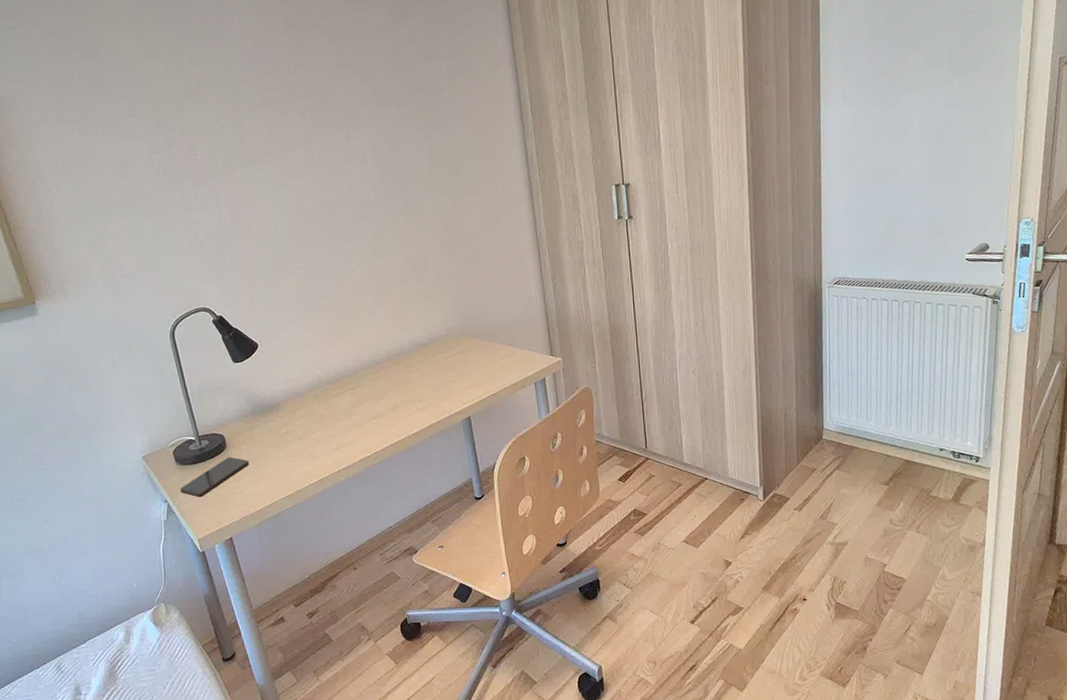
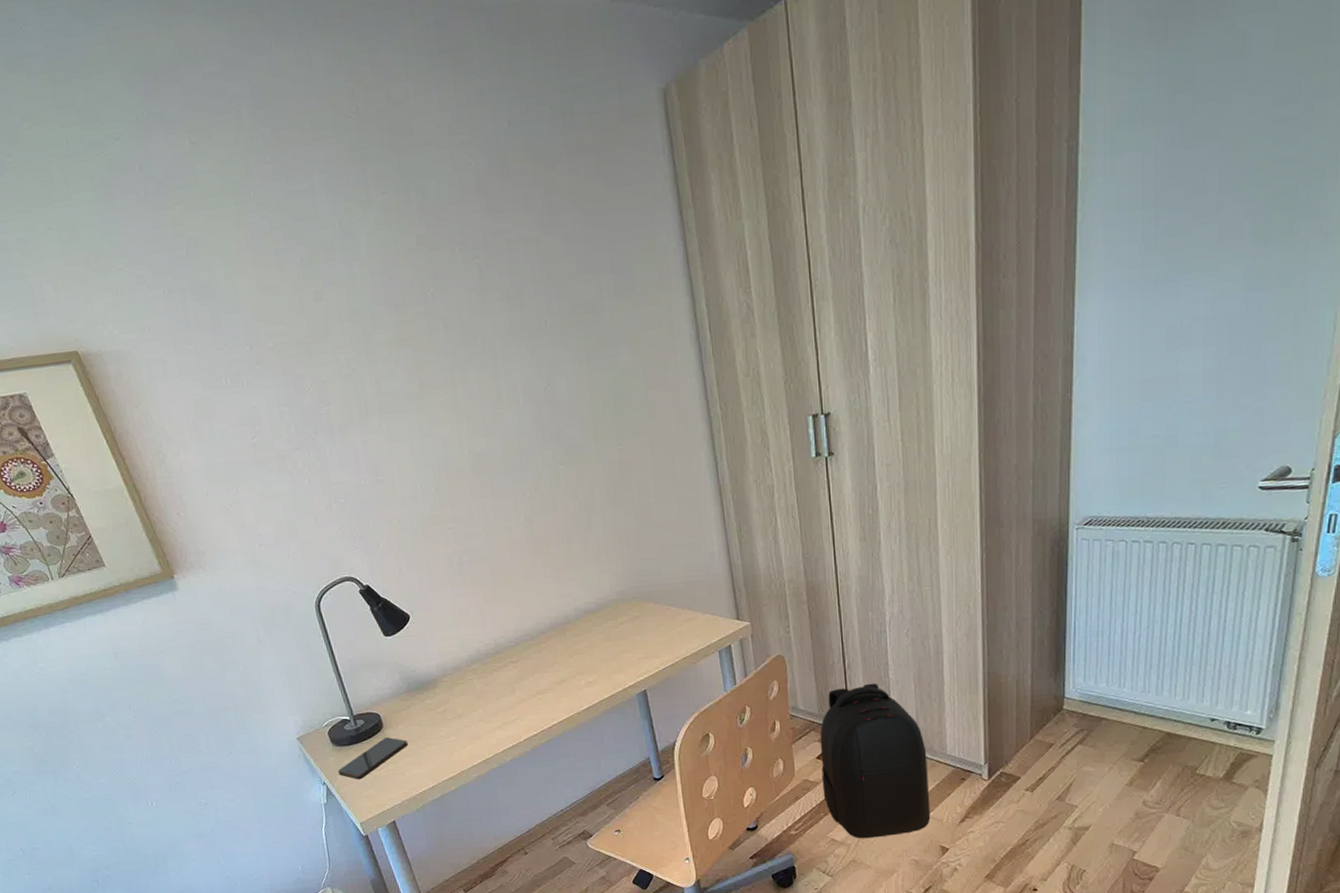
backpack: none [621,413,716,554] -> present [820,683,931,839]

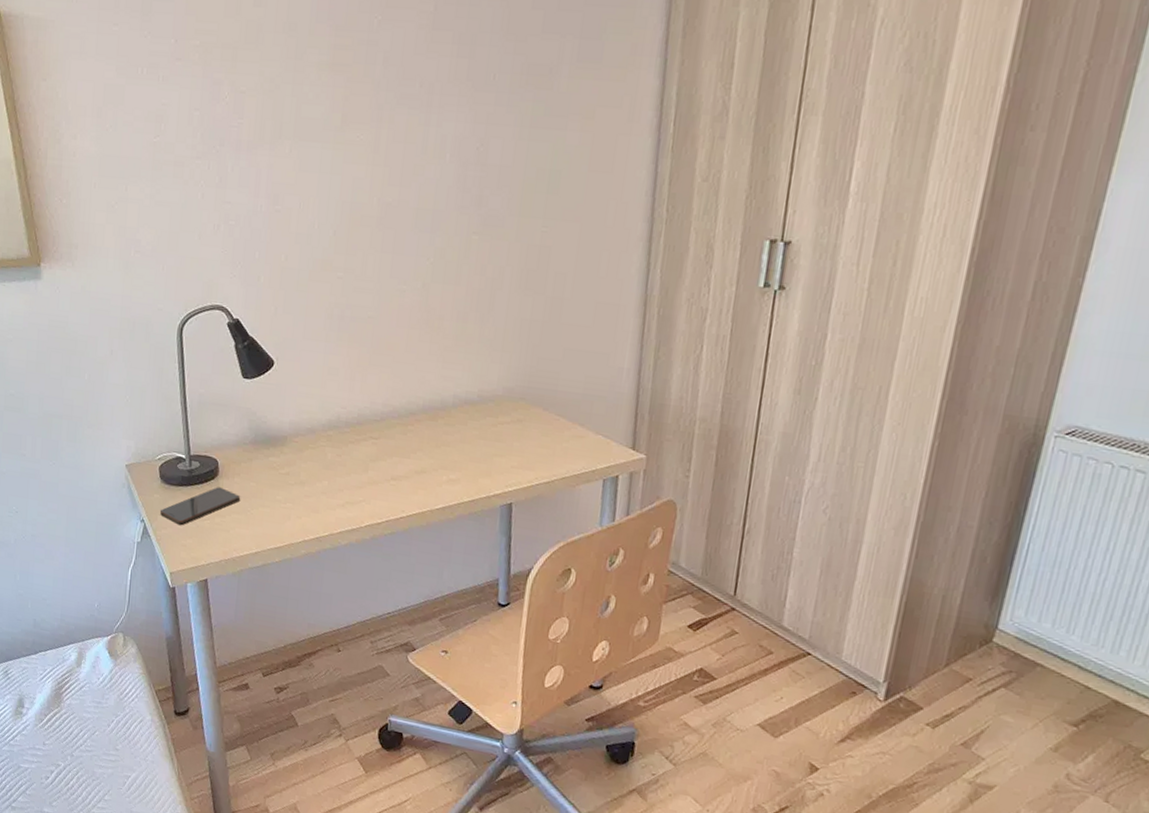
backpack: present [820,683,931,839] -> none [685,553,818,740]

